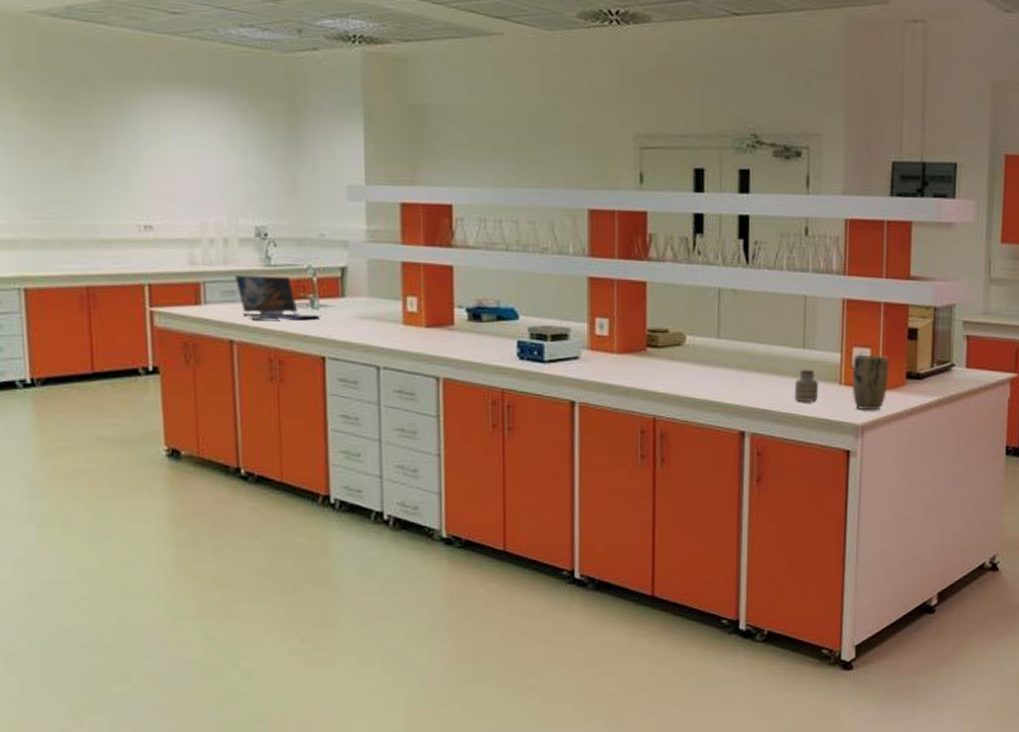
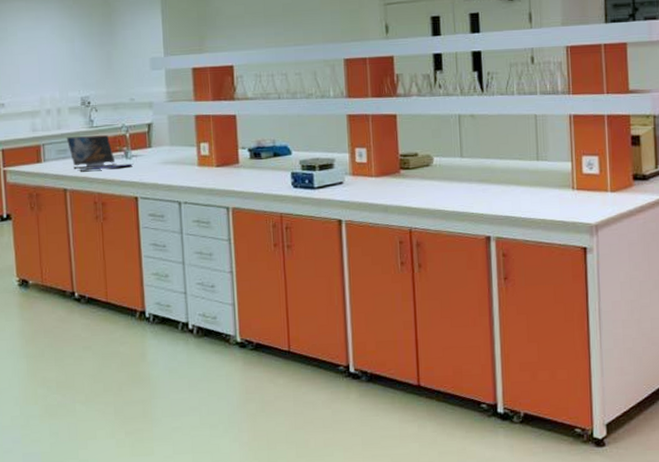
jar: present [795,369,819,403] -> none [532,178,554,208]
plant pot: present [851,355,890,410] -> none [582,162,618,210]

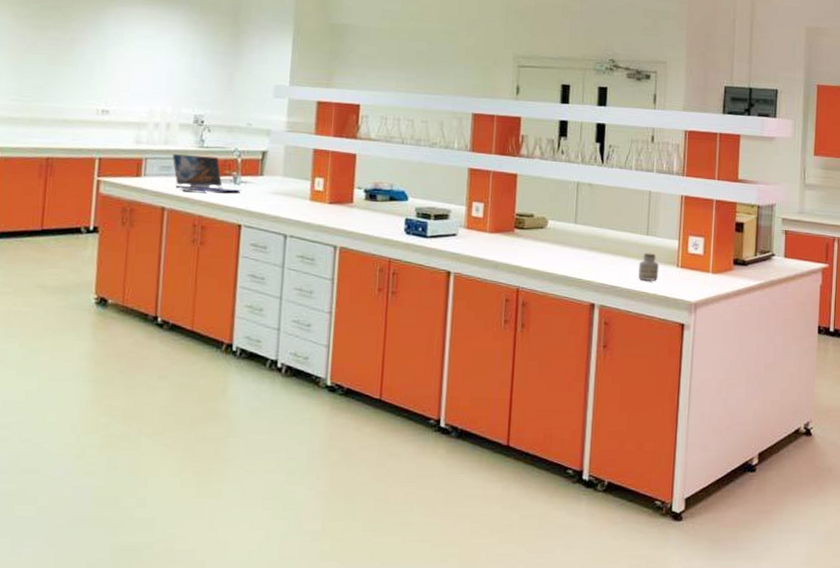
jar: none [532,178,554,208] -> present [638,253,660,282]

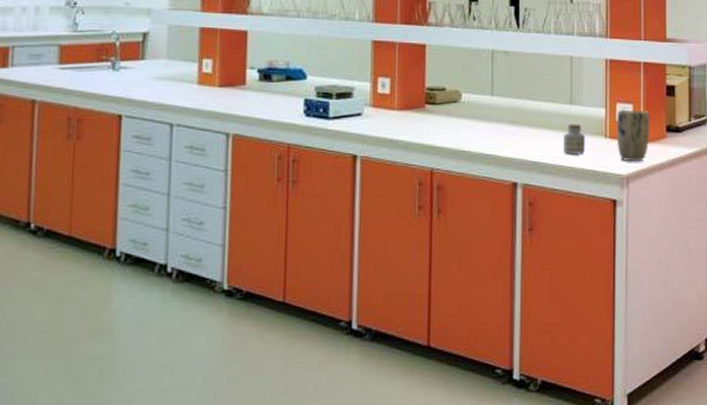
laptop: present [172,154,242,193] -> none [42,40,121,80]
plant pot: none [687,243,720,290] -> present [616,110,651,161]

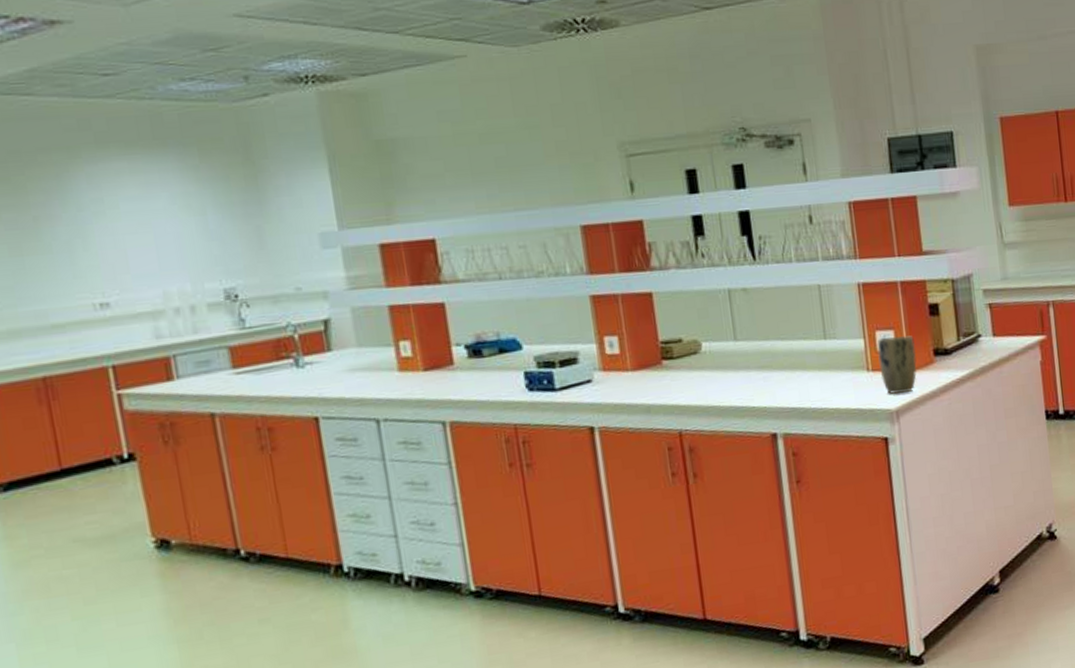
jar: present [564,124,586,155] -> none [821,359,848,395]

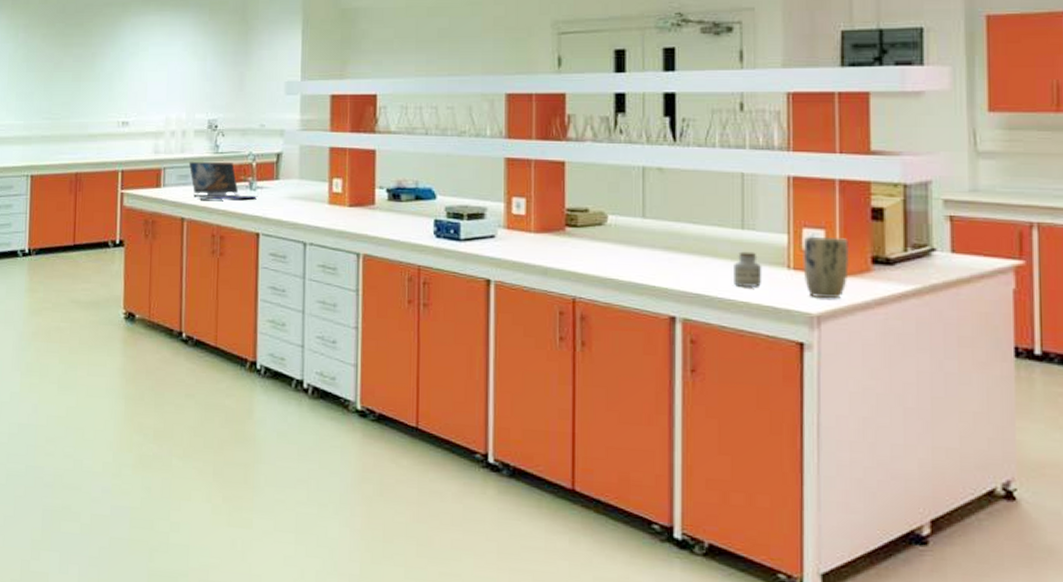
laptop: none [207,338,309,388] -> present [188,162,258,200]
jar: none [821,359,848,395] -> present [734,251,762,288]

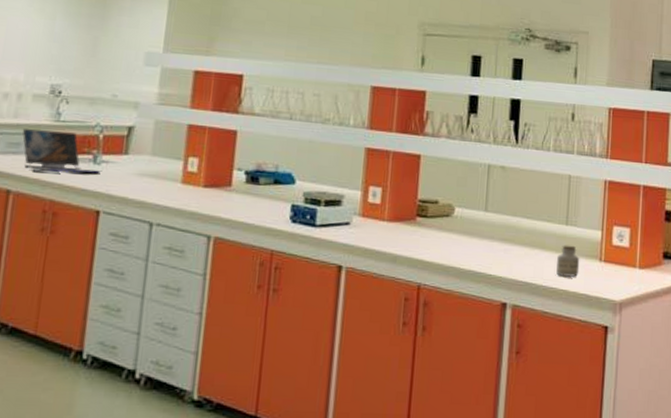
plant pot: present [803,237,851,298] -> none [611,234,648,287]

